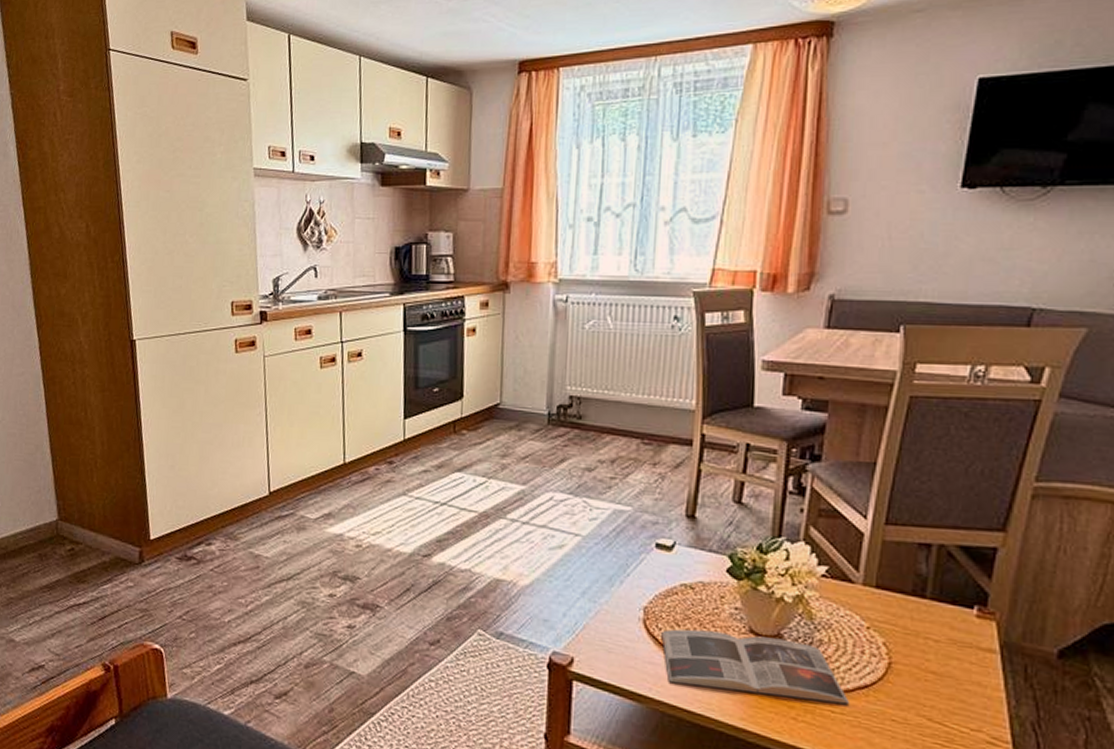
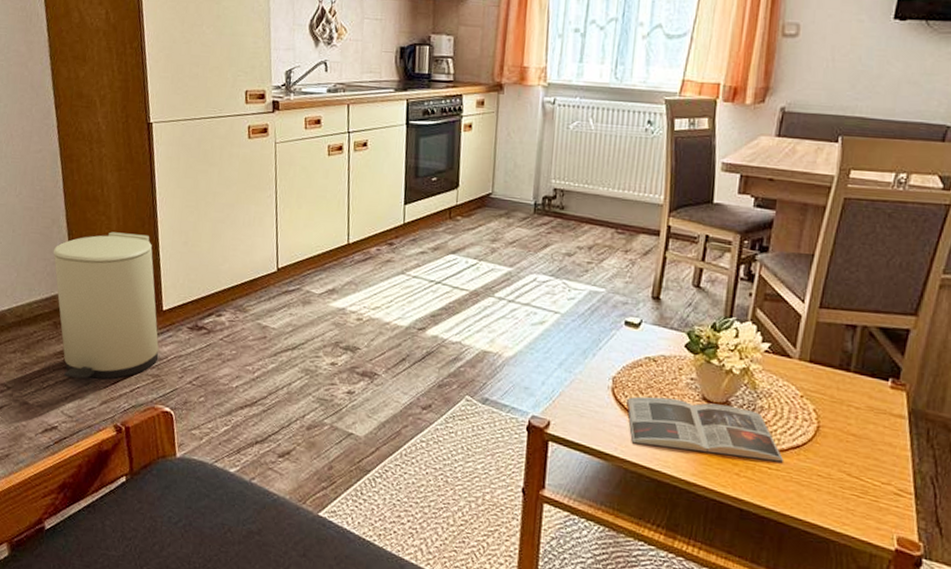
pedal bin: none [37,457,147,615] -> present [53,232,159,380]

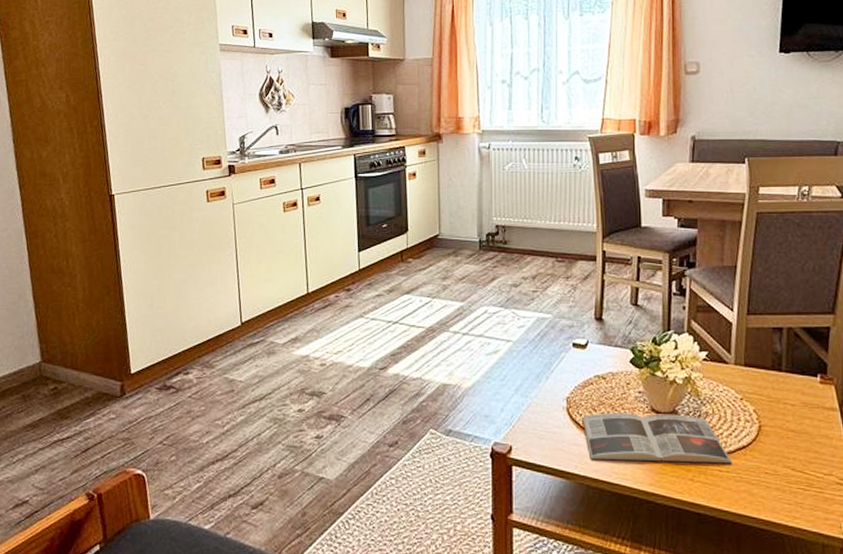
pedal bin: present [53,232,159,380] -> none [20,301,129,450]

